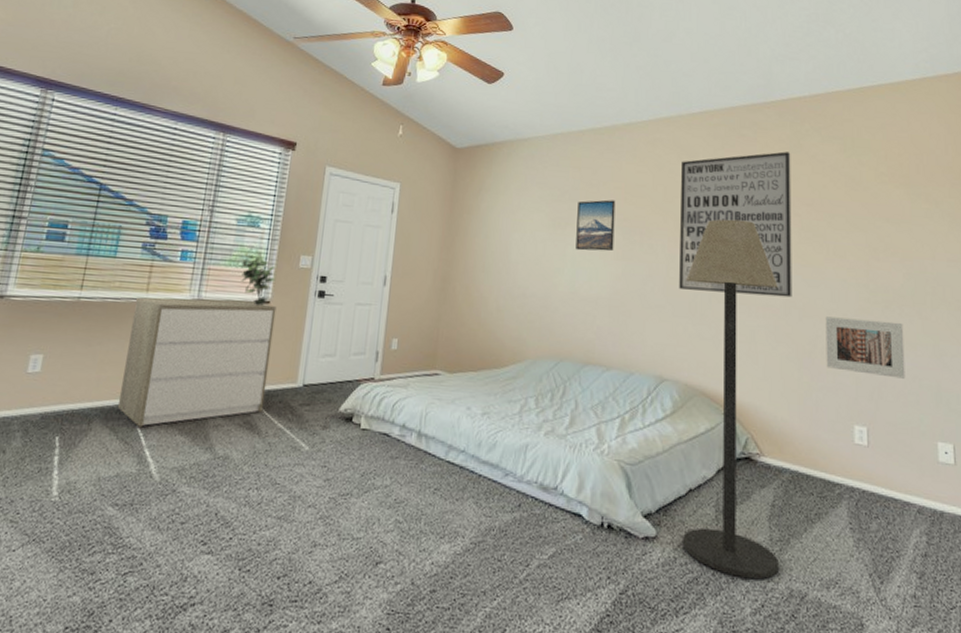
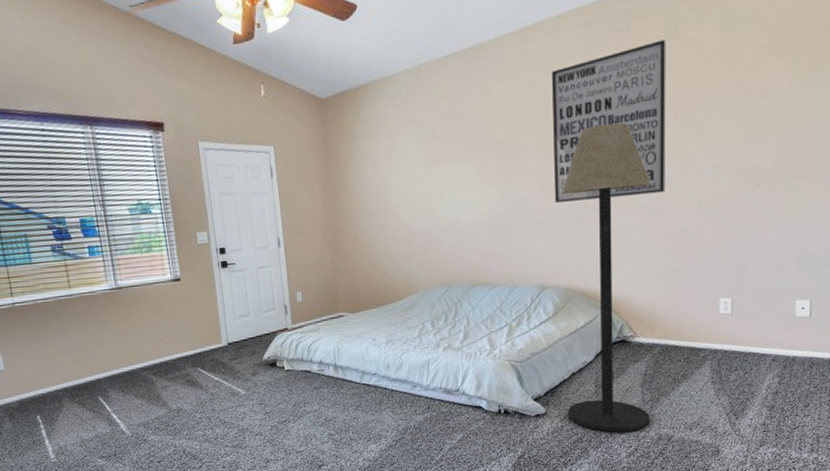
dresser: present [117,297,277,427] -> none [63,280,199,398]
potted plant: present [241,251,275,307] -> none [143,236,179,285]
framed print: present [576,199,616,252] -> none [450,125,490,183]
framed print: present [825,316,906,379] -> none [696,198,773,253]

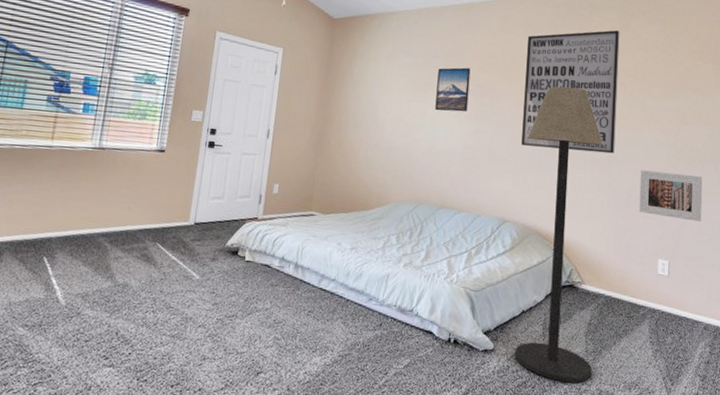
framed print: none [450,125,490,183] -> present [435,67,471,112]
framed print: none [696,198,773,253] -> present [639,170,703,222]

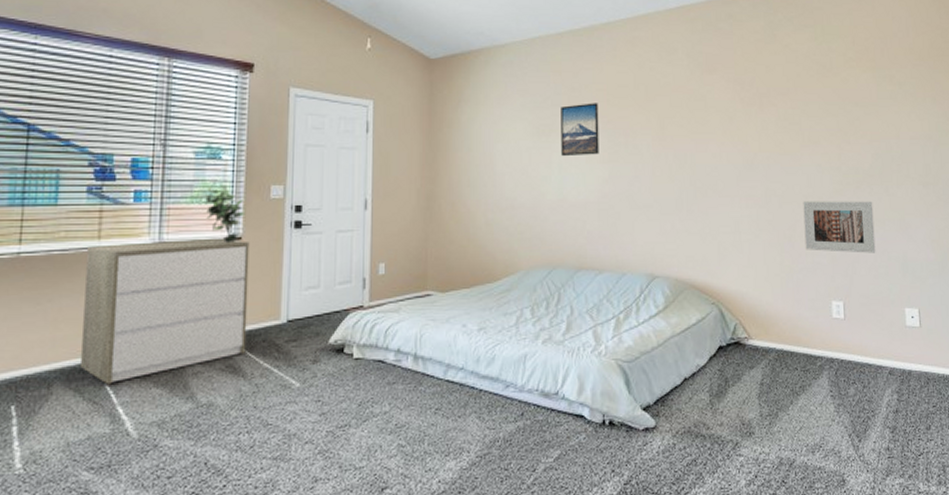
dresser: none [25,144,171,259] -> present [79,238,250,385]
potted plant: none [138,105,169,155] -> present [204,186,244,244]
floor lamp: present [515,86,604,383] -> none [670,114,769,454]
wall art: present [521,30,620,154] -> none [661,43,772,187]

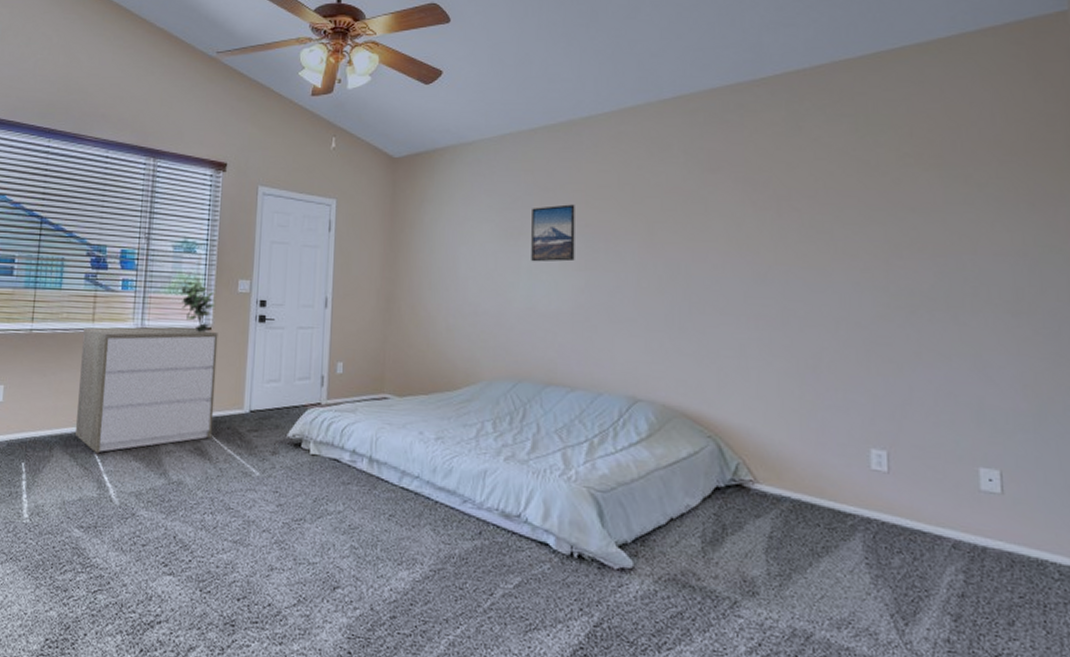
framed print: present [803,201,876,253] -> none [833,325,937,395]

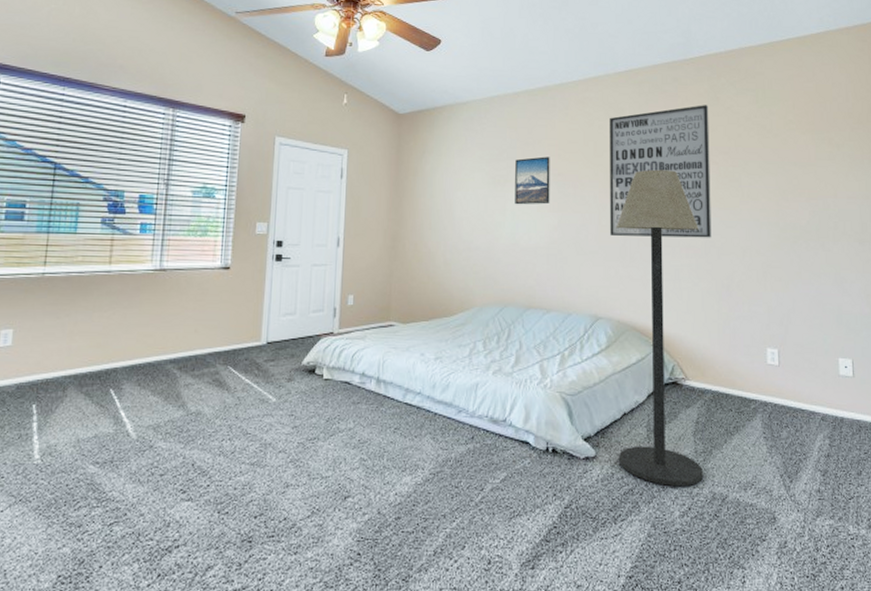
dresser: present [74,327,218,454] -> none [90,267,237,391]
potted plant: present [180,278,214,333] -> none [199,221,233,273]
wall art: none [652,136,791,305] -> present [610,105,712,238]
floor lamp: none [659,219,778,616] -> present [615,169,703,487]

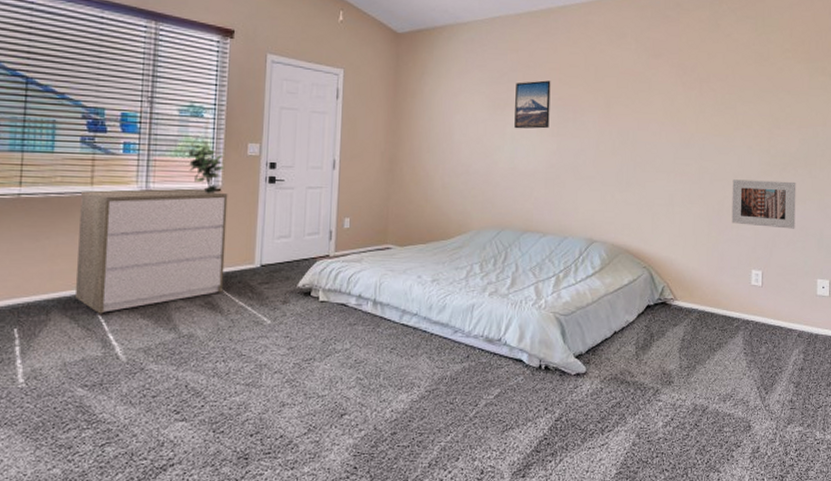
dresser: none [90,267,237,391] -> present [74,188,228,314]
potted plant: none [199,221,233,273] -> present [187,141,223,194]
wall art: present [610,105,712,238] -> none [608,31,709,164]
floor lamp: present [615,169,703,487] -> none [608,95,694,400]
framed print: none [741,253,811,305] -> present [731,179,796,229]

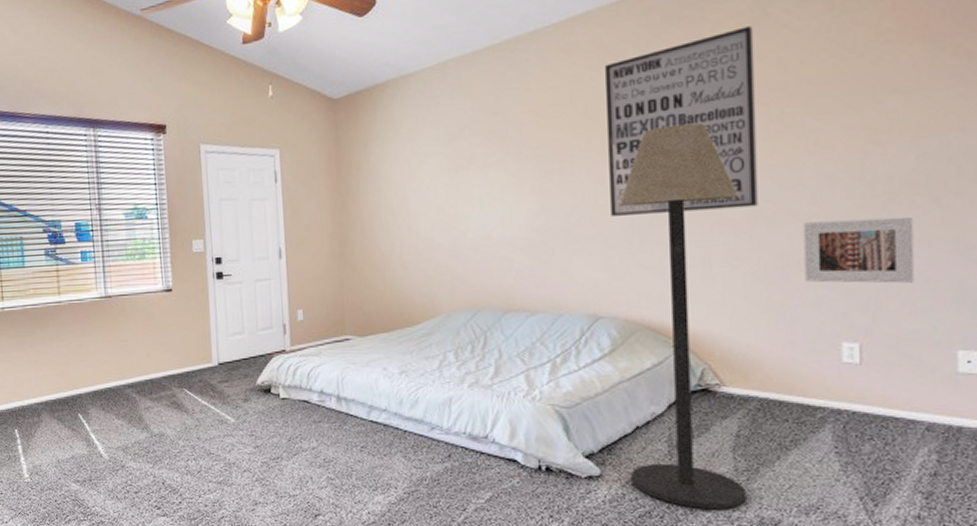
dresser: present [74,188,228,314] -> none [52,290,186,415]
potted plant: present [187,141,223,194] -> none [136,243,172,296]
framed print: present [514,80,551,129] -> none [480,126,528,191]
wall art: none [608,31,709,164] -> present [605,26,758,216]
floor lamp: none [608,95,694,400] -> present [618,122,746,510]

